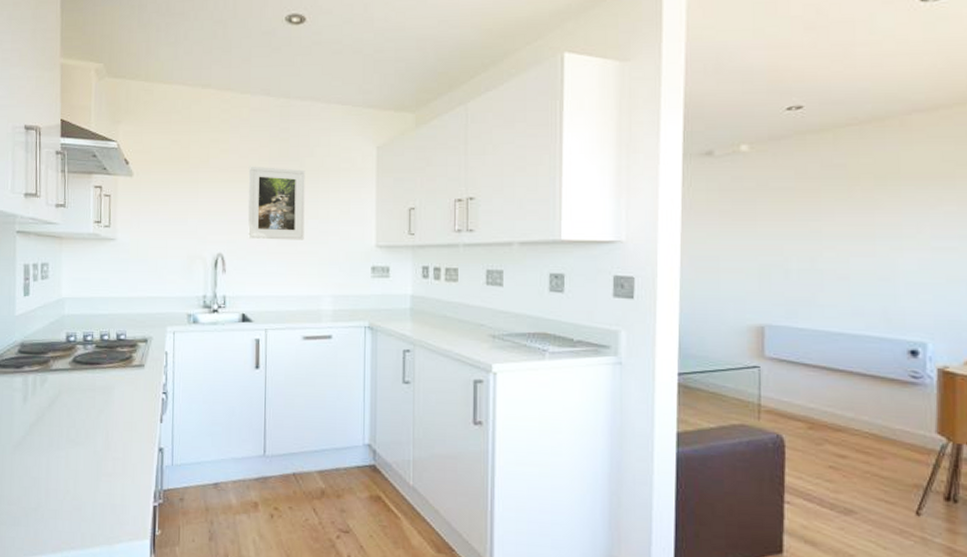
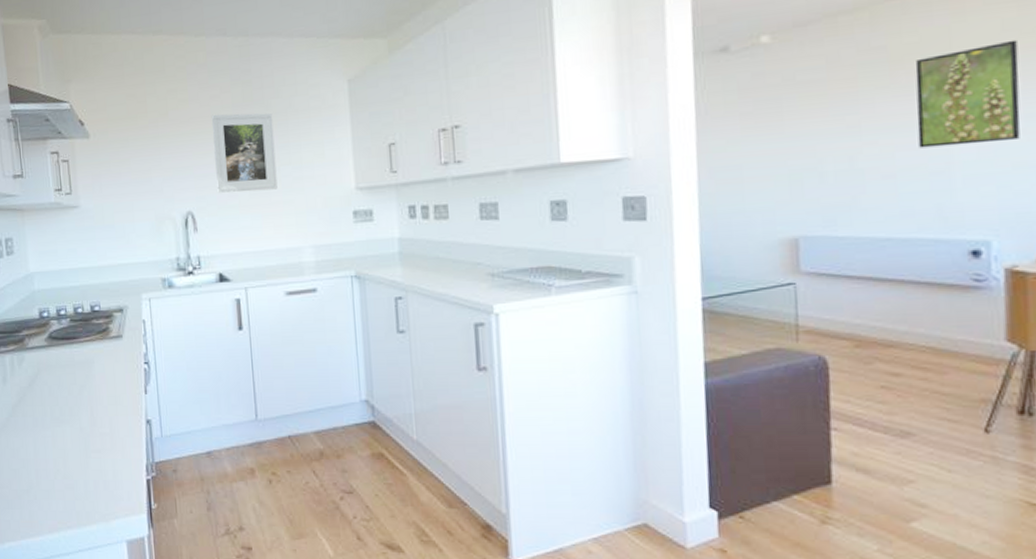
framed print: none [869,170,955,257] -> present [915,39,1021,148]

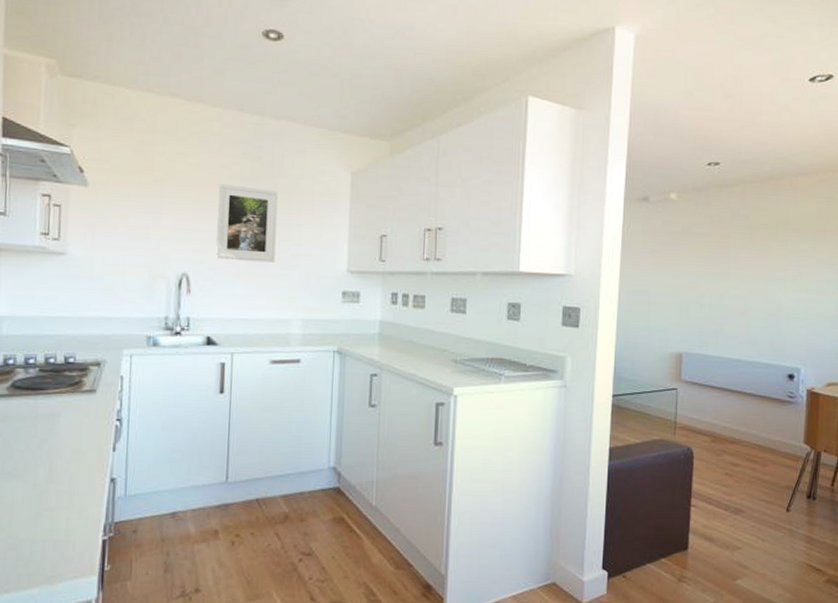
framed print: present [915,39,1021,148] -> none [763,225,826,297]

